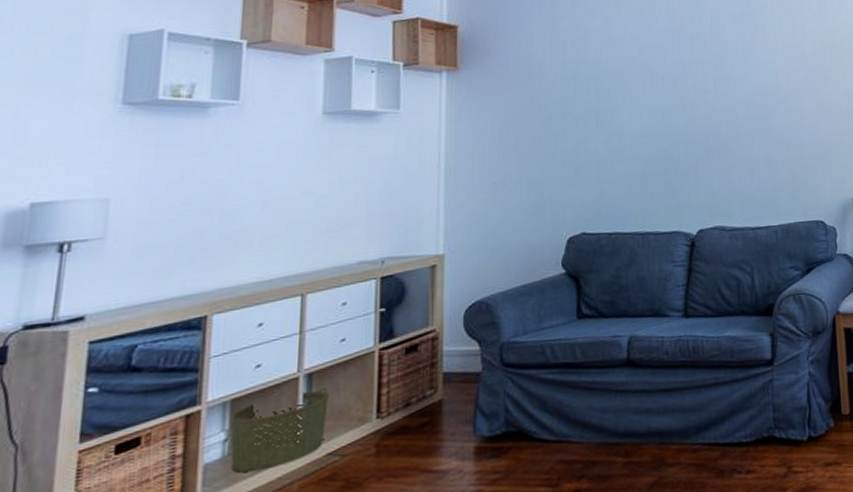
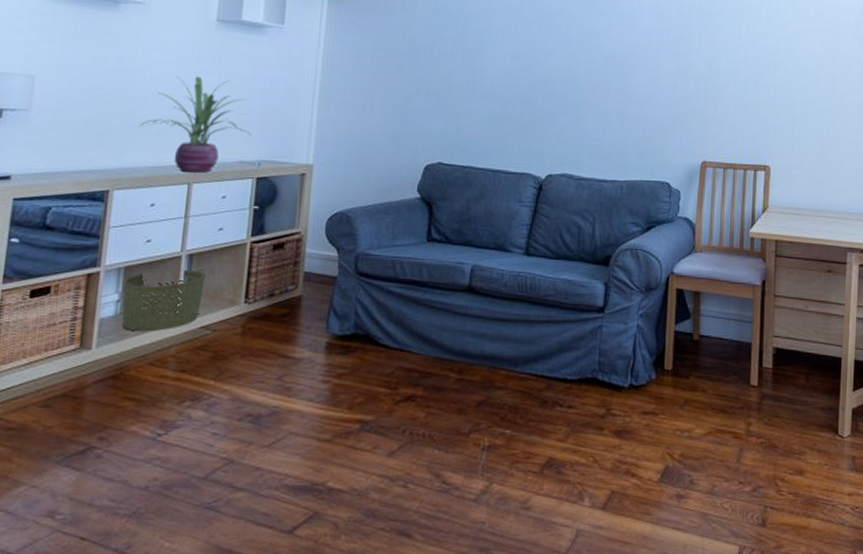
decorative plant: none [238,176,372,284] -> present [138,76,252,174]

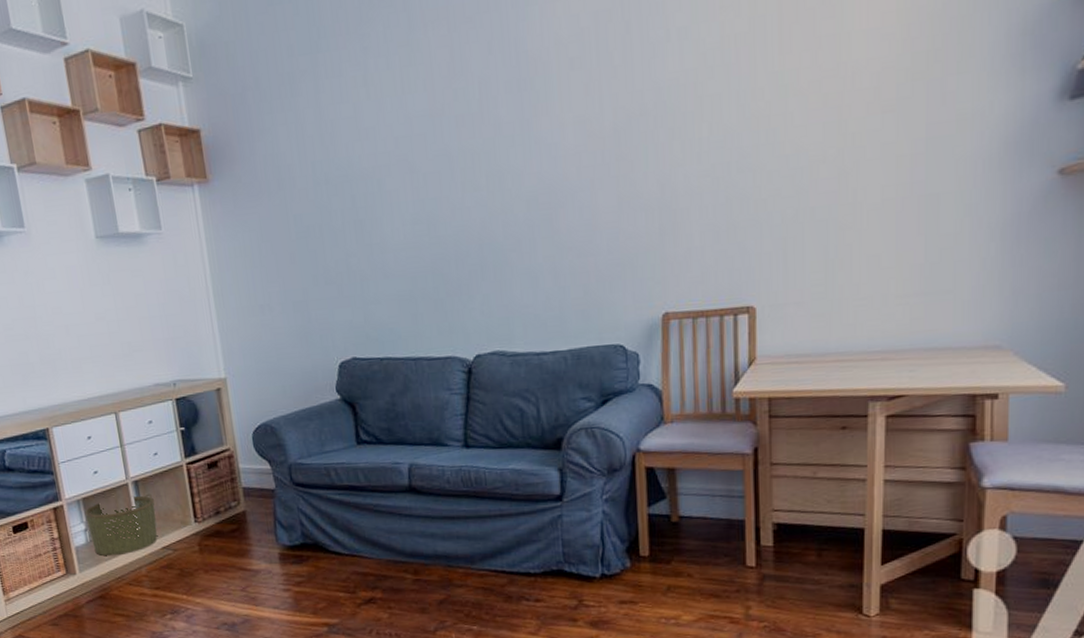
decorative plant: present [138,76,252,174] -> none [55,301,160,403]

